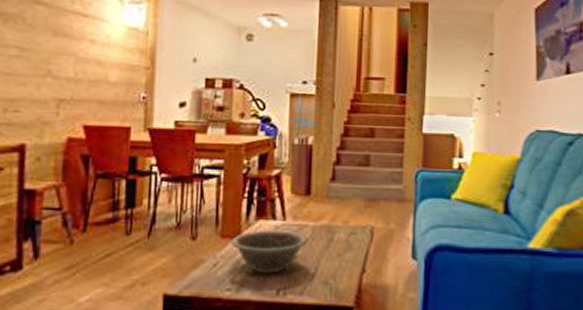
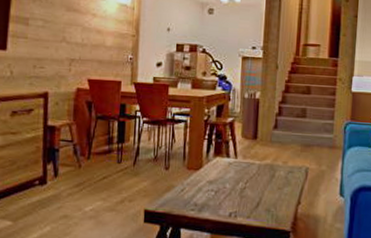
decorative bowl: present [231,230,308,274] -> none [195,165,254,200]

